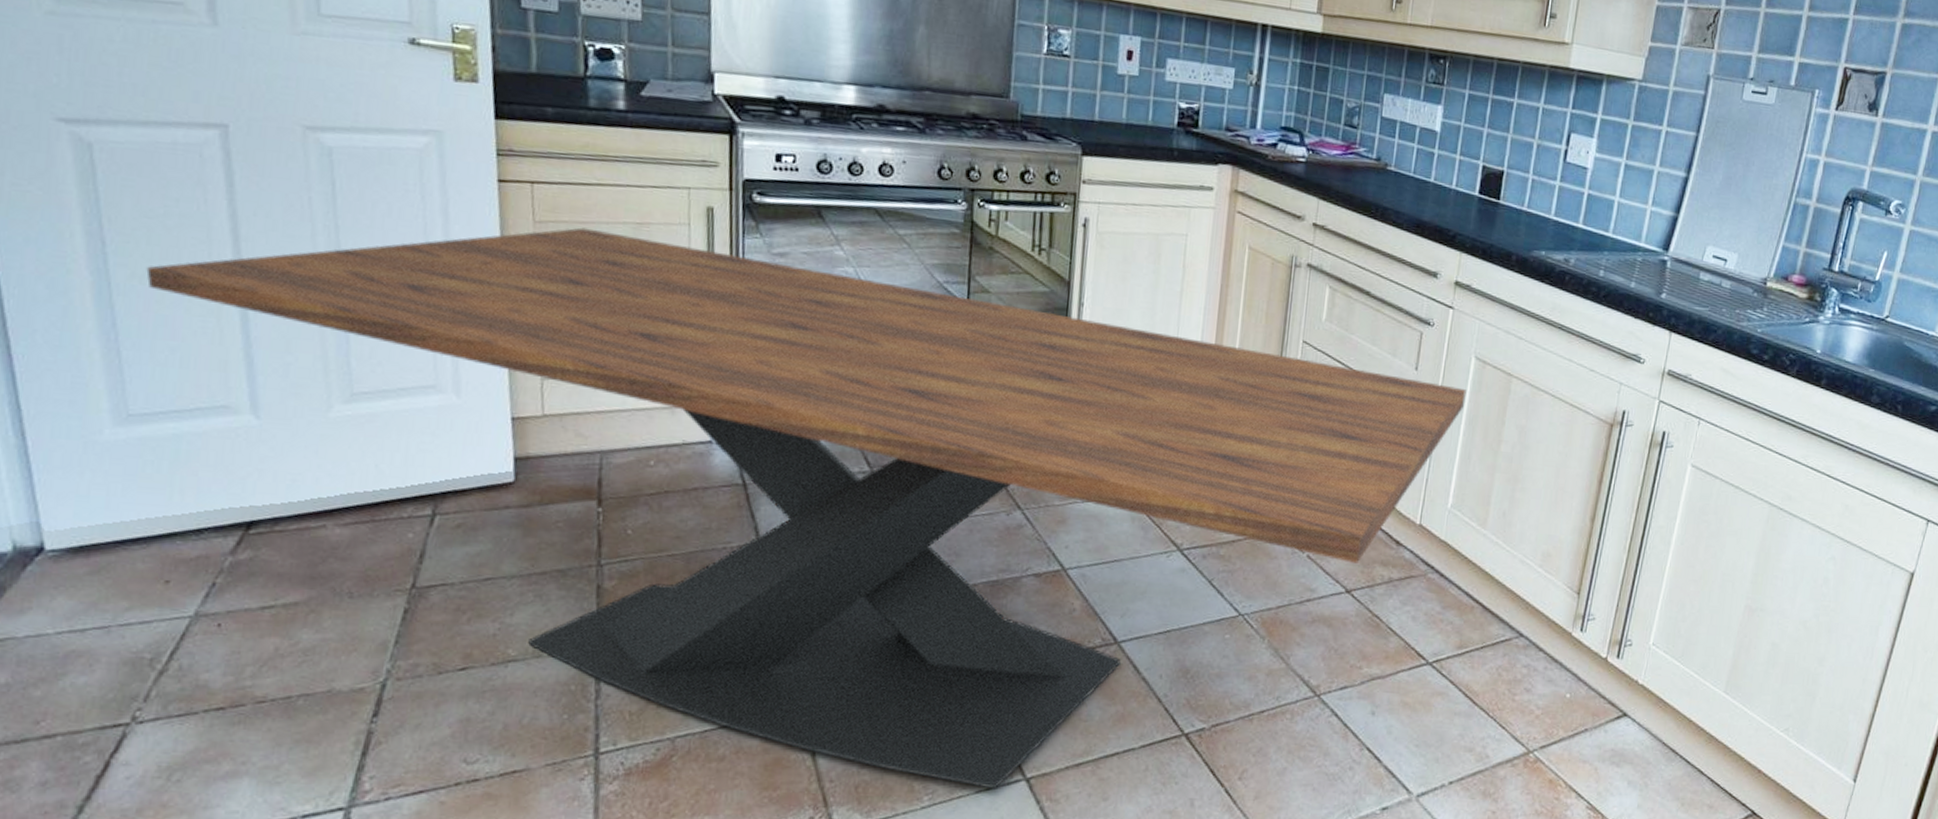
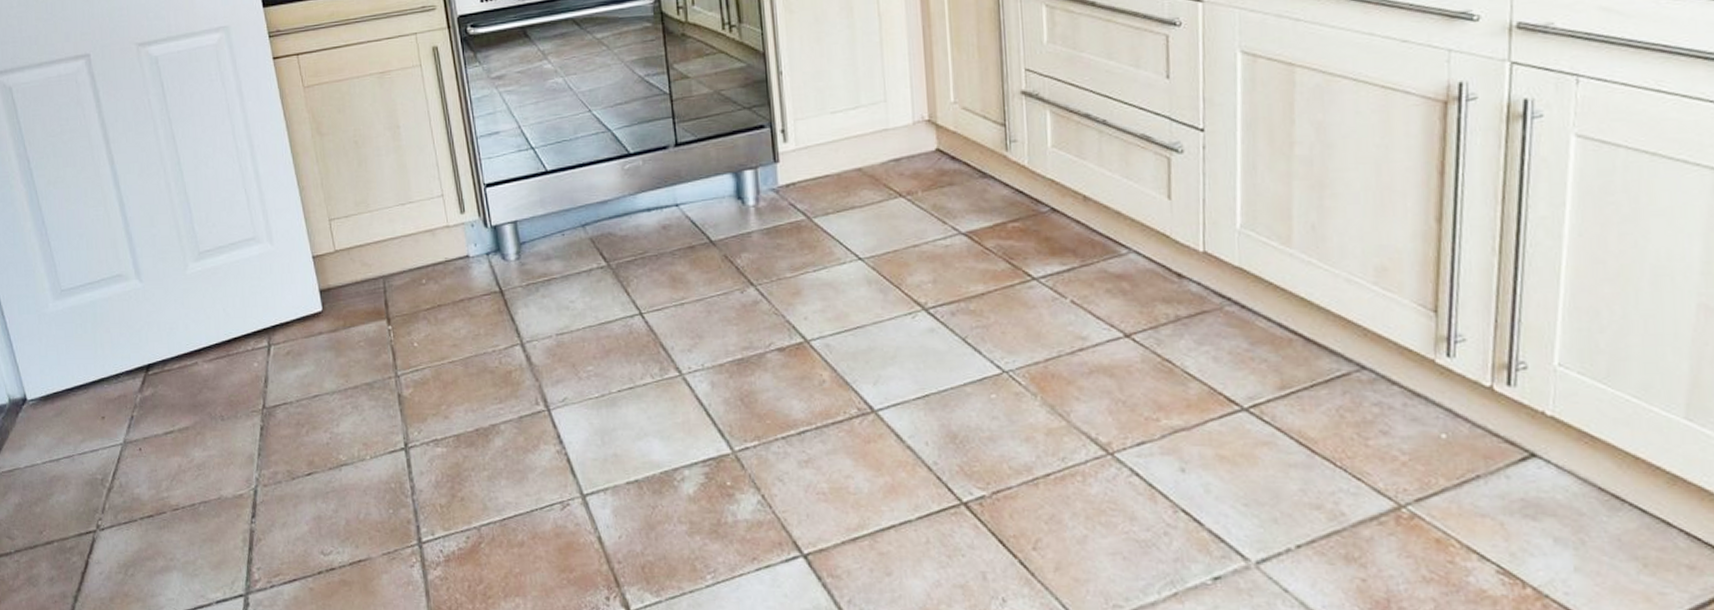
dining table: present [146,227,1467,789] -> none [56,84,1238,567]

